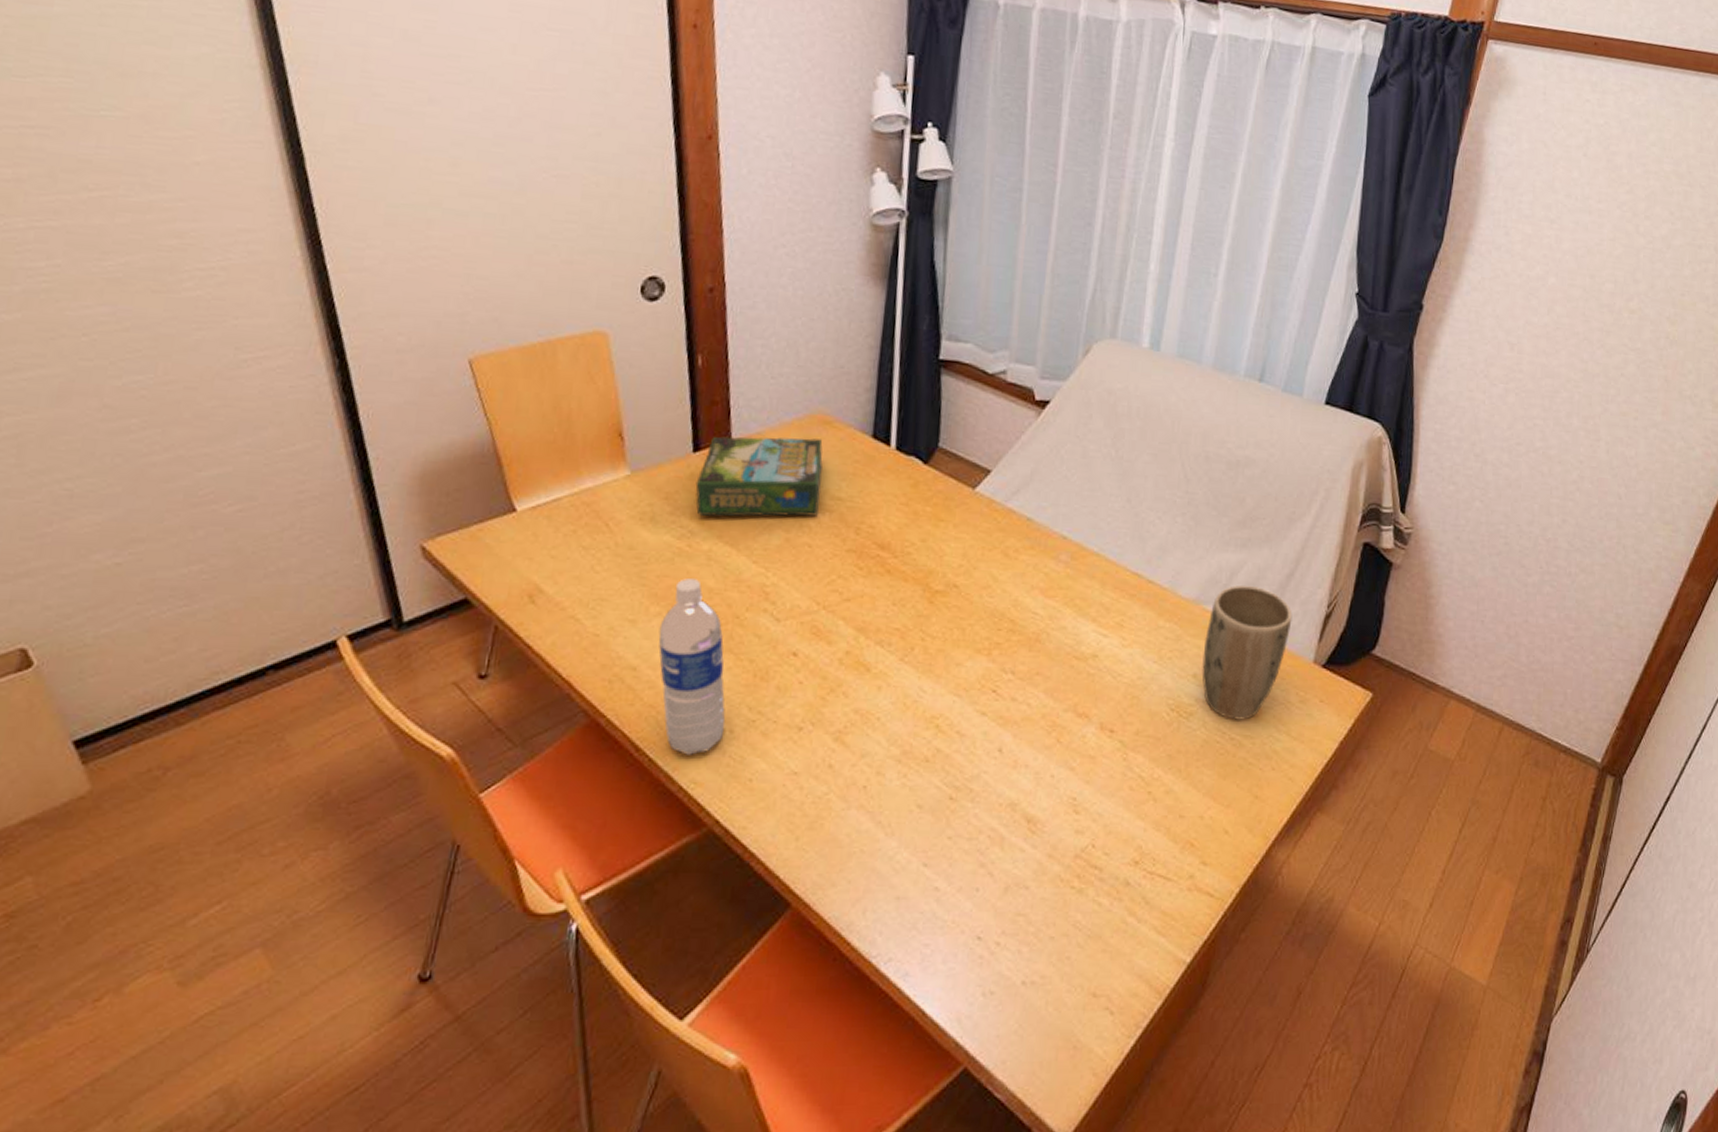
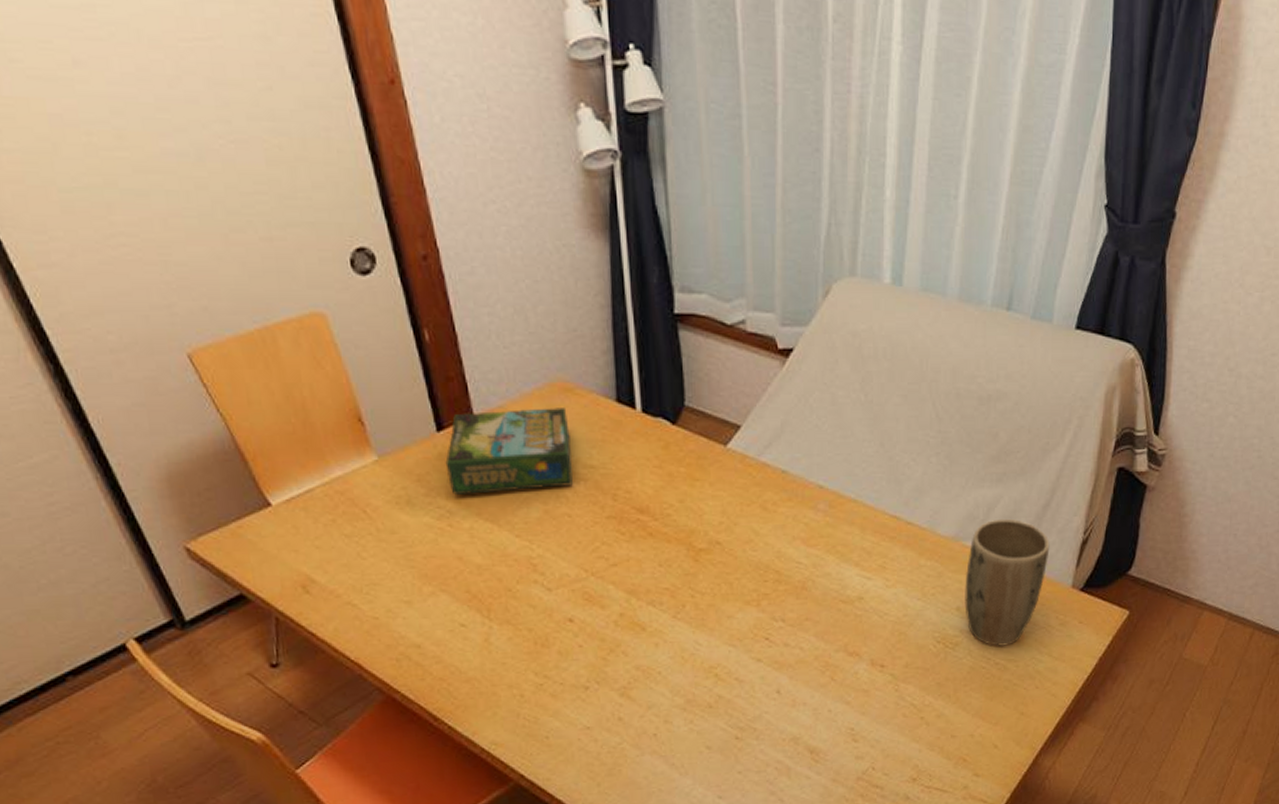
water bottle: present [658,578,726,755] -> none [435,557,515,720]

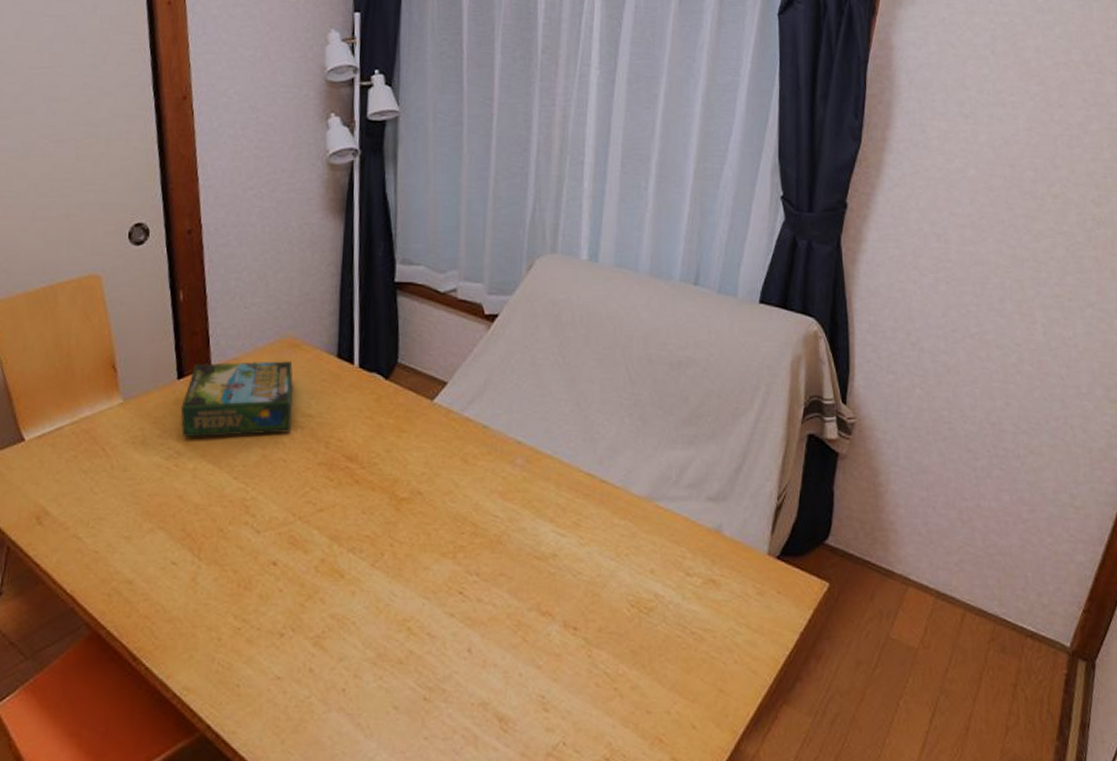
plant pot: present [965,518,1050,646] -> none [659,480,744,614]

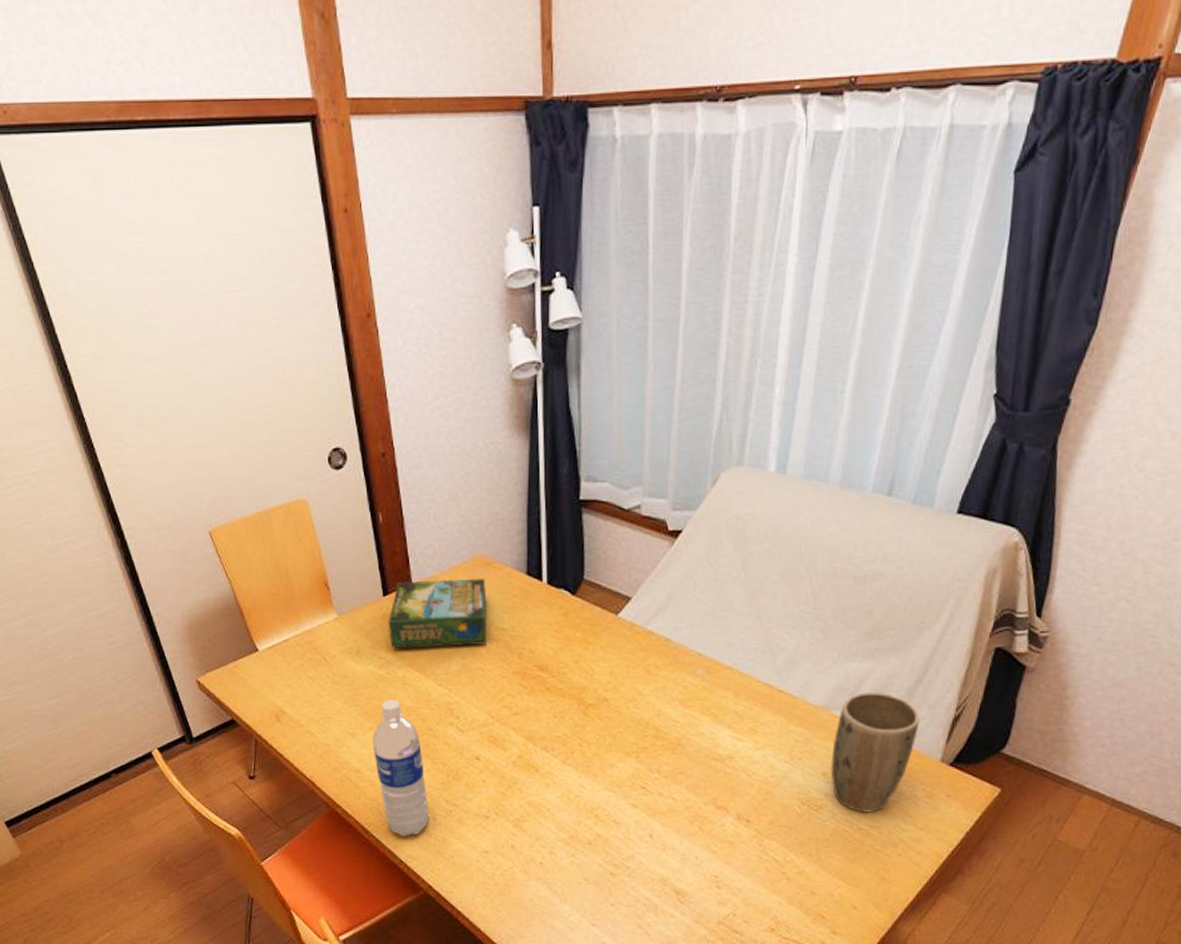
water bottle: none [151,496,214,663] -> present [372,700,429,837]
plant pot: none [659,480,744,614] -> present [831,691,920,813]

